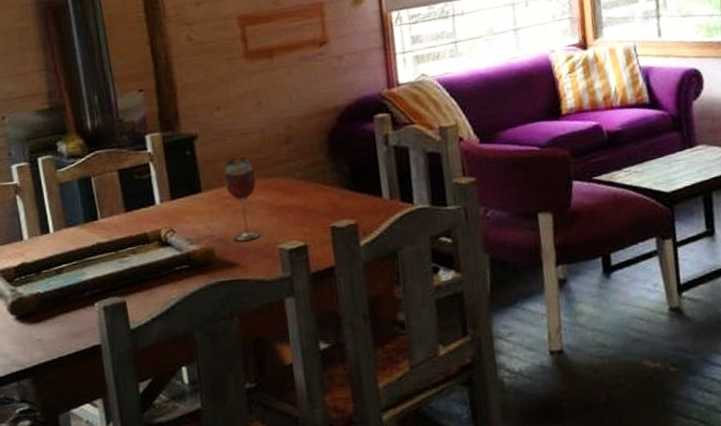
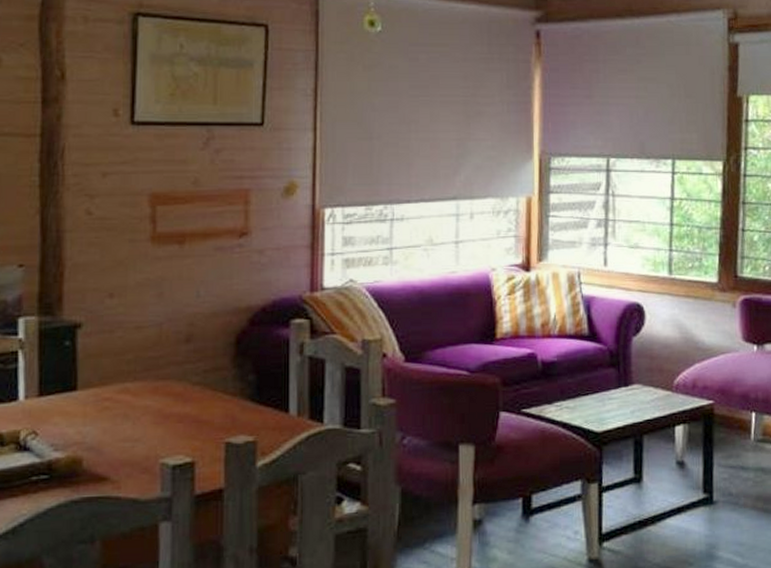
wineglass: present [223,157,261,241] -> none [106,353,145,451]

